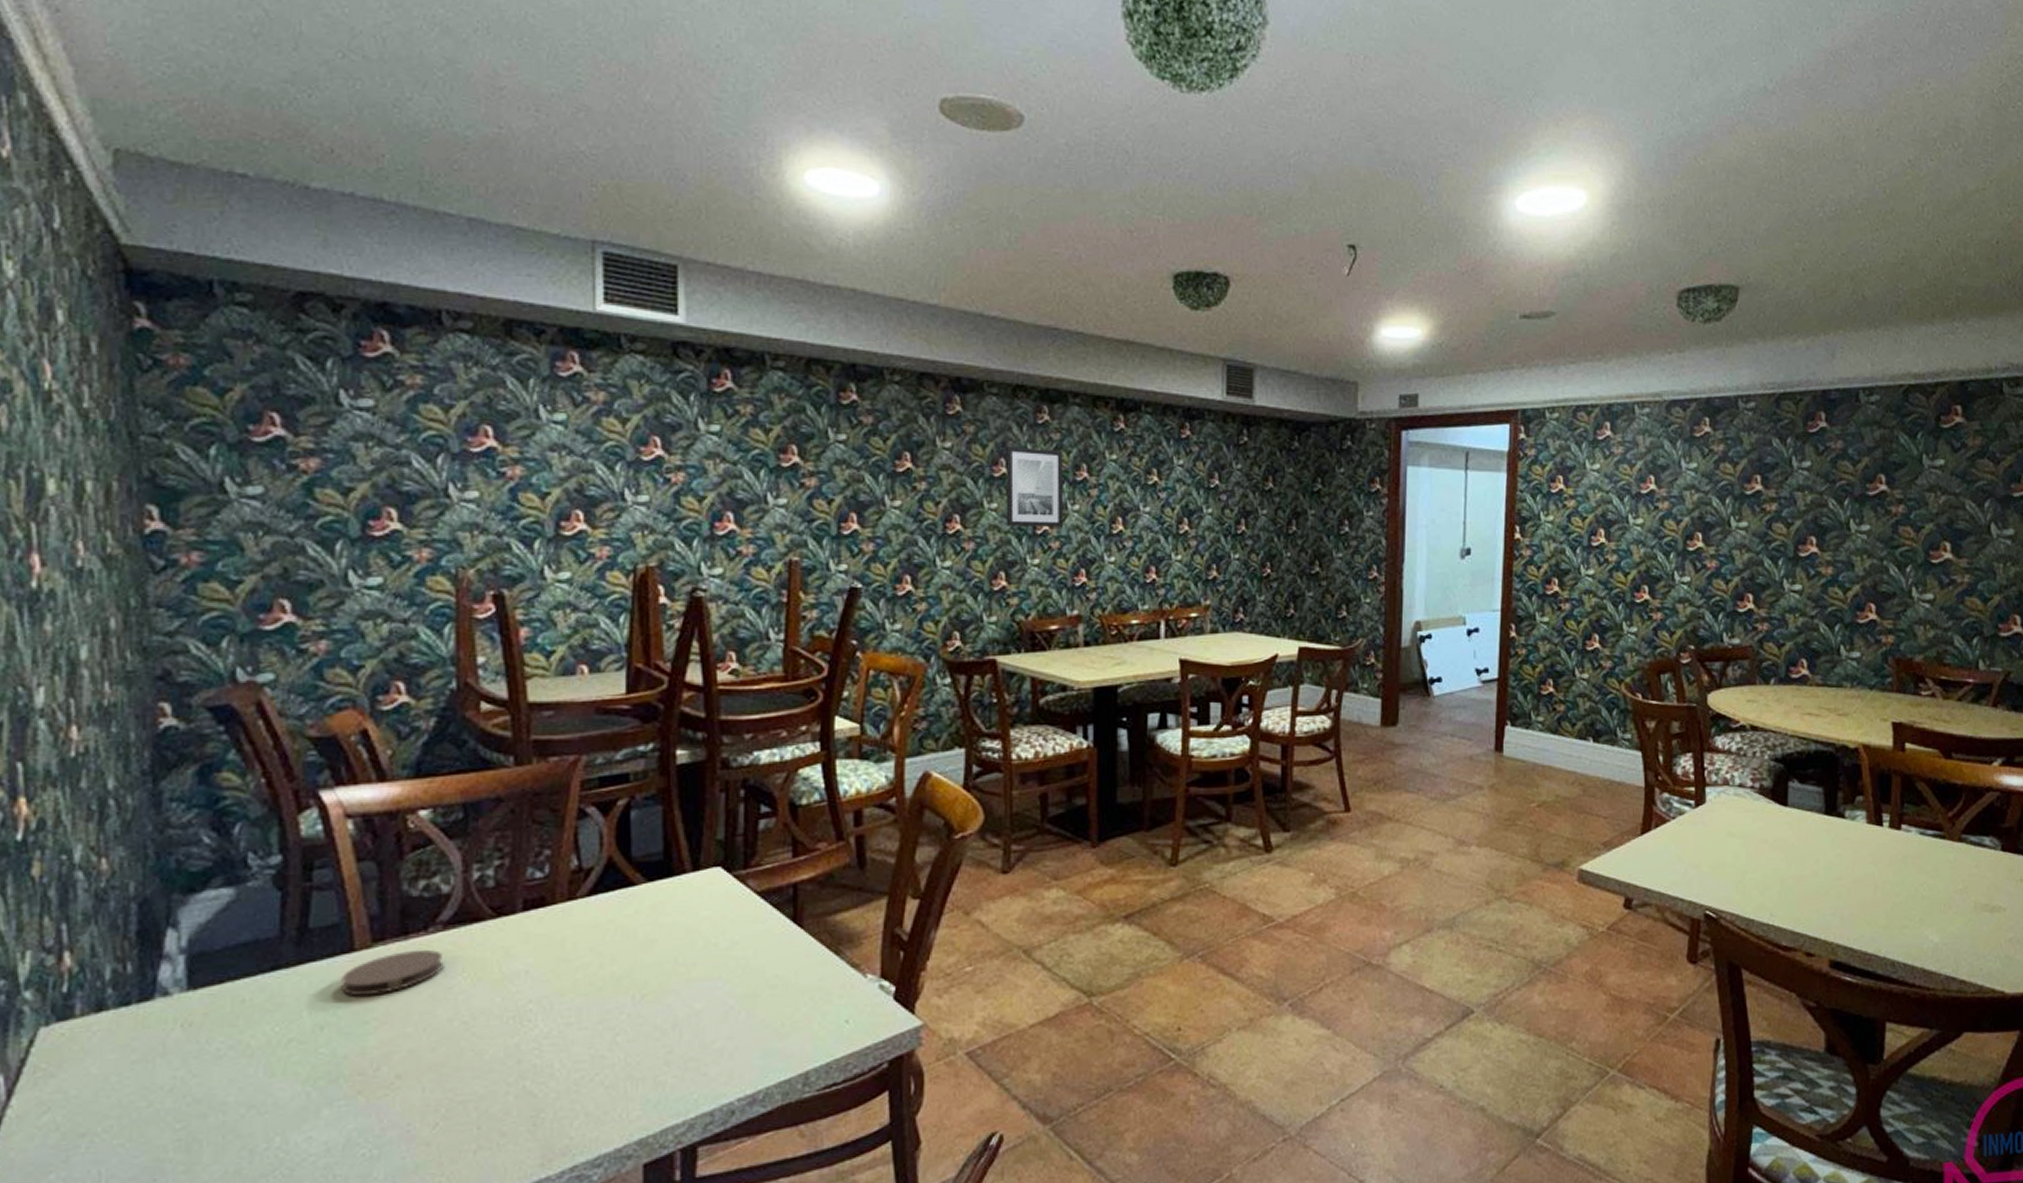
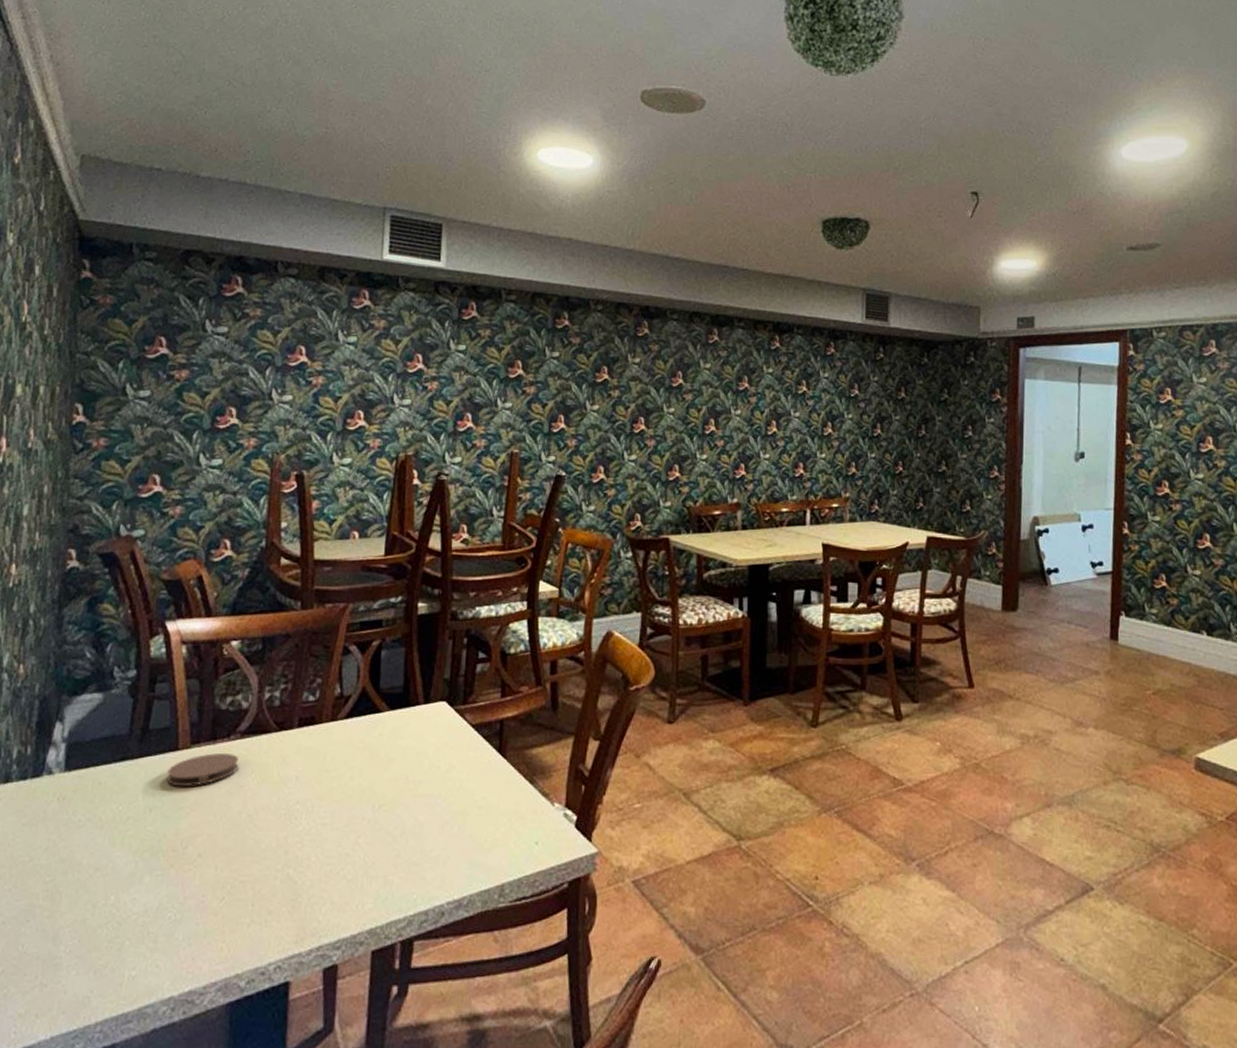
wall art: present [1006,447,1064,527] -> none [681,362,729,428]

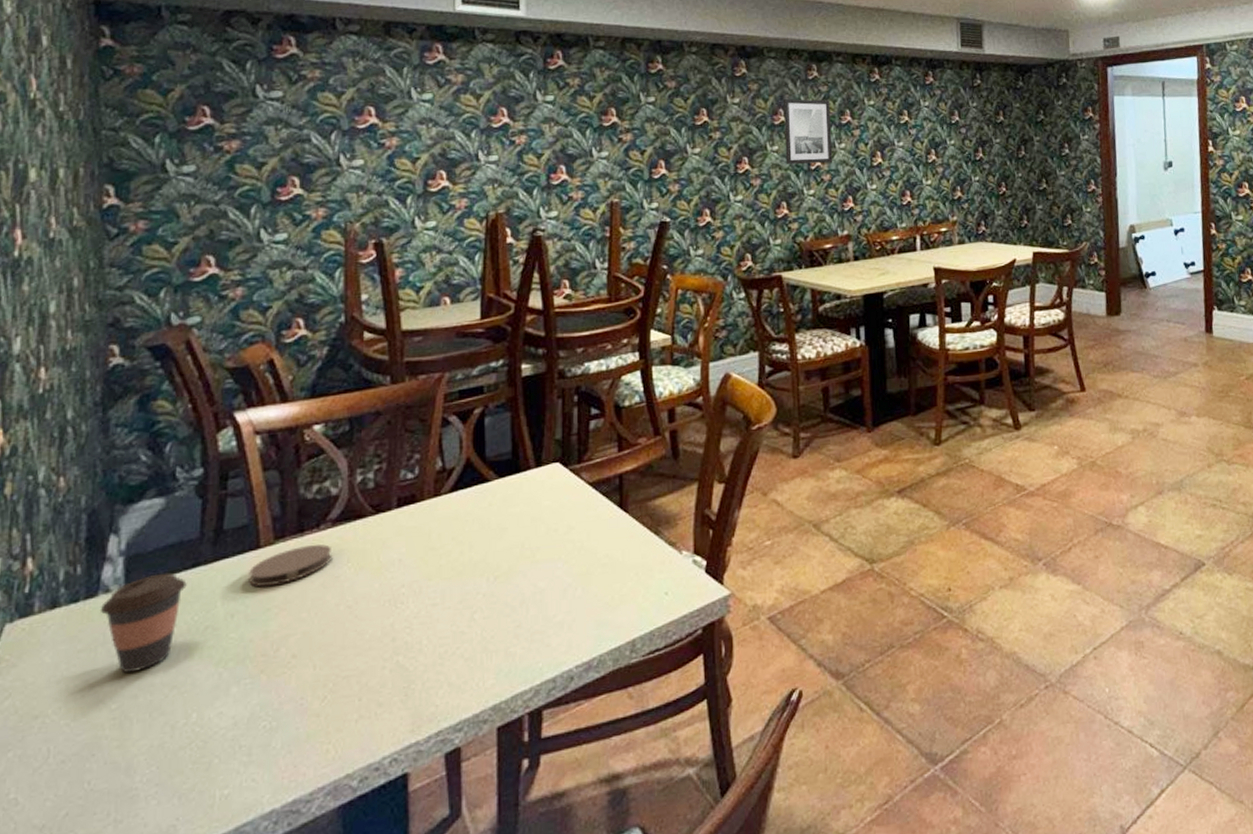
coffee cup: none [43,763,115,850] -> present [100,573,187,673]
wall art: none [681,362,729,428] -> present [784,99,833,164]

